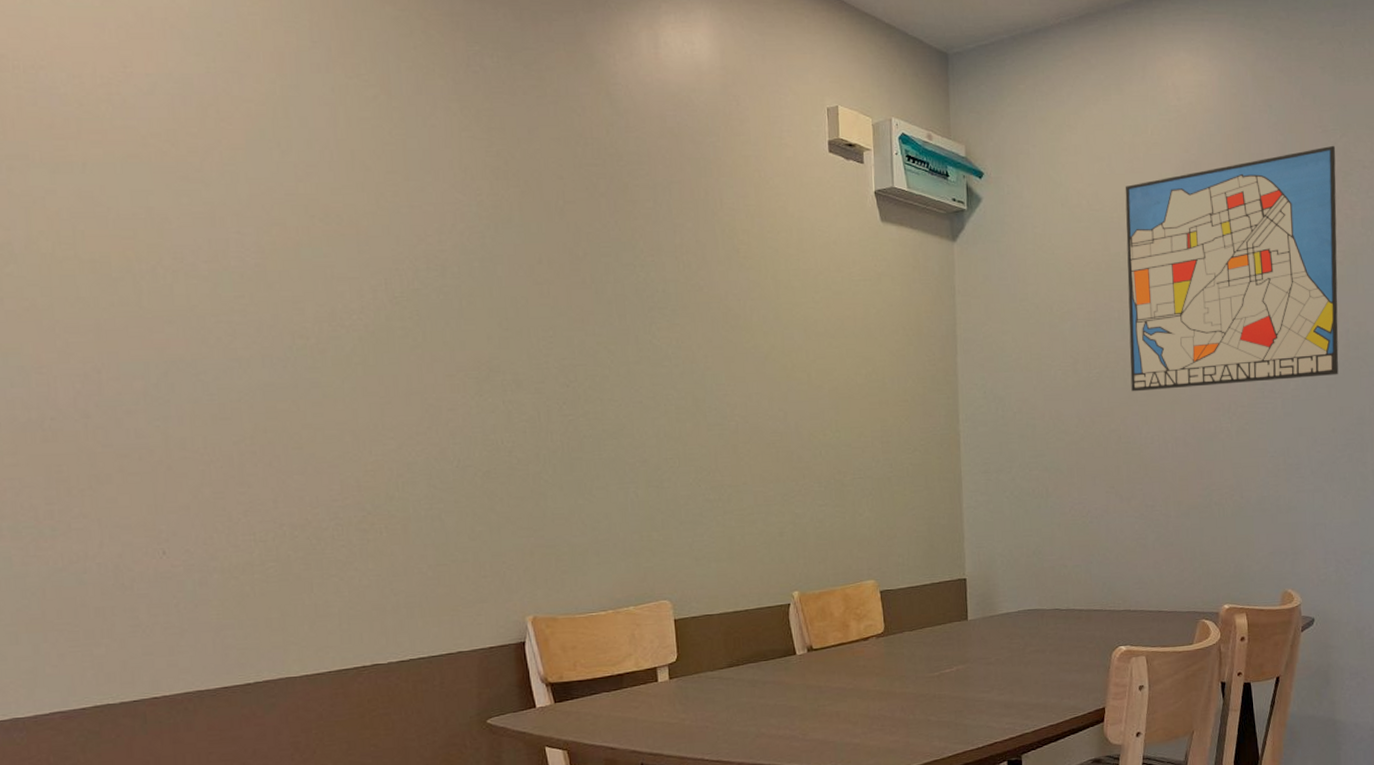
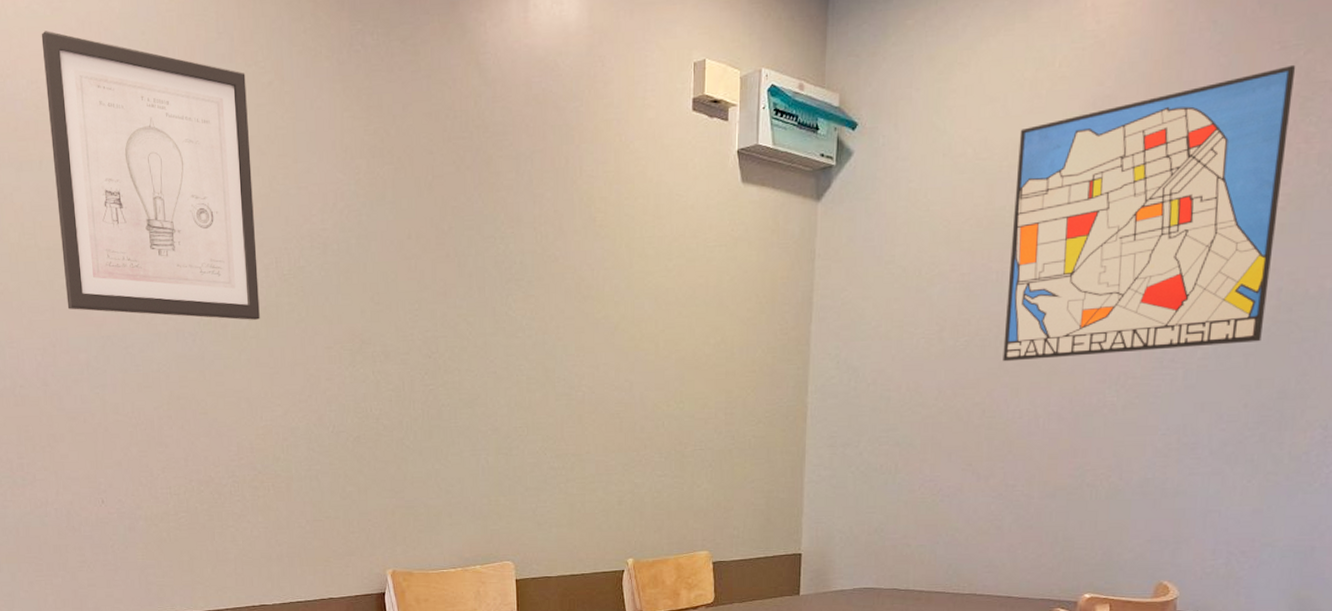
wall art: none [87,23,367,345] -> present [41,30,260,320]

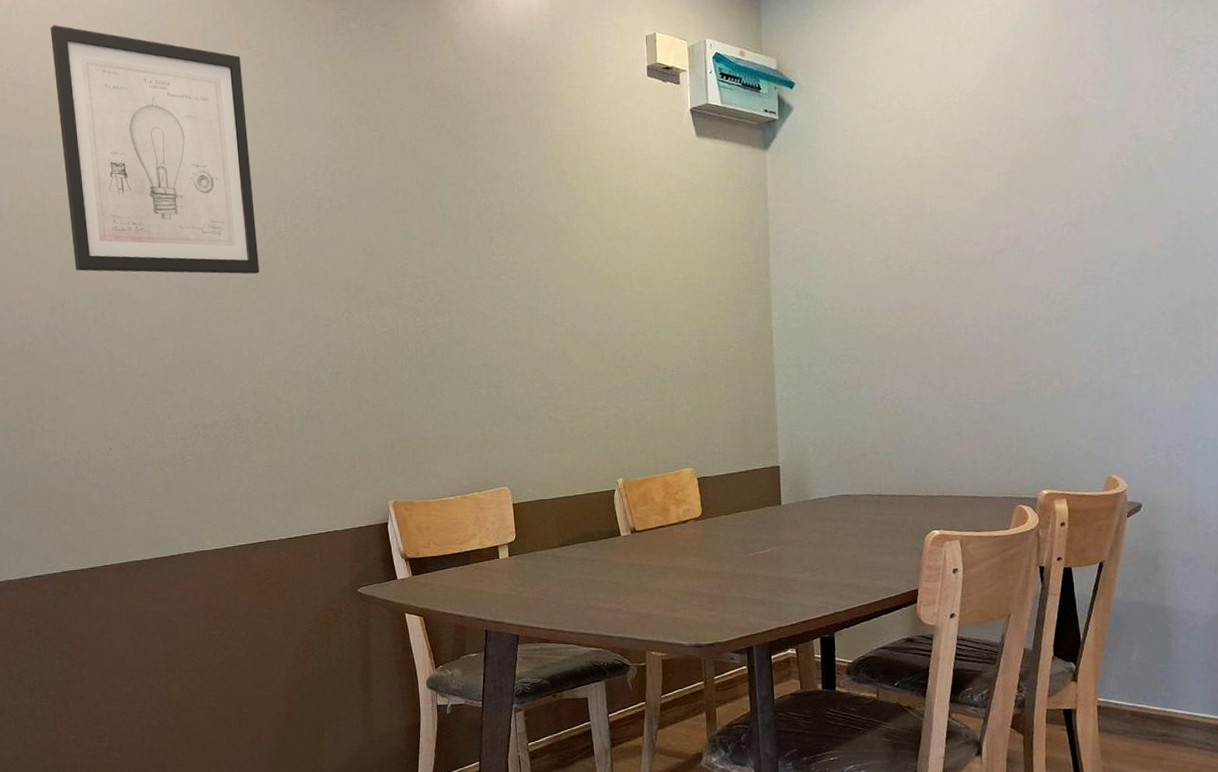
wall art: present [1003,64,1296,362] -> none [937,23,1169,284]

